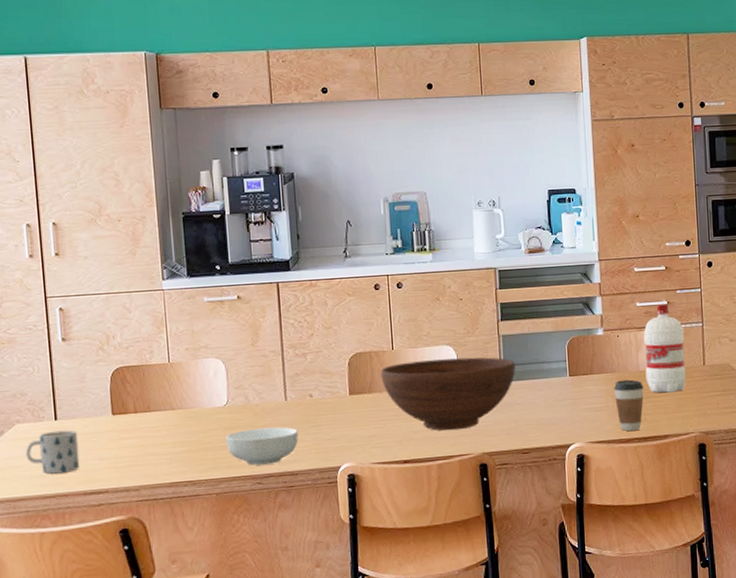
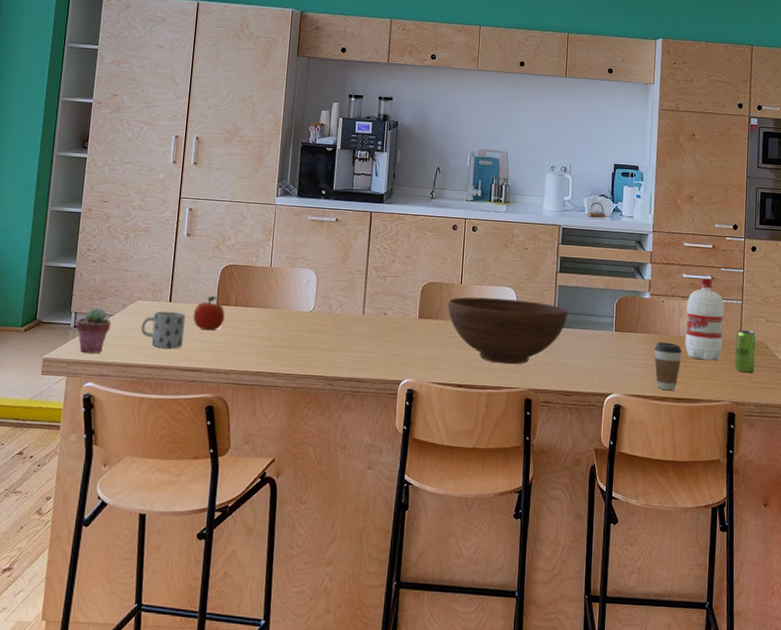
fruit: none [86,406,125,447] -> present [193,296,225,331]
cereal bowl: present [226,427,298,466] -> none [307,335,370,369]
beverage can: none [699,353,722,400] -> present [735,330,757,373]

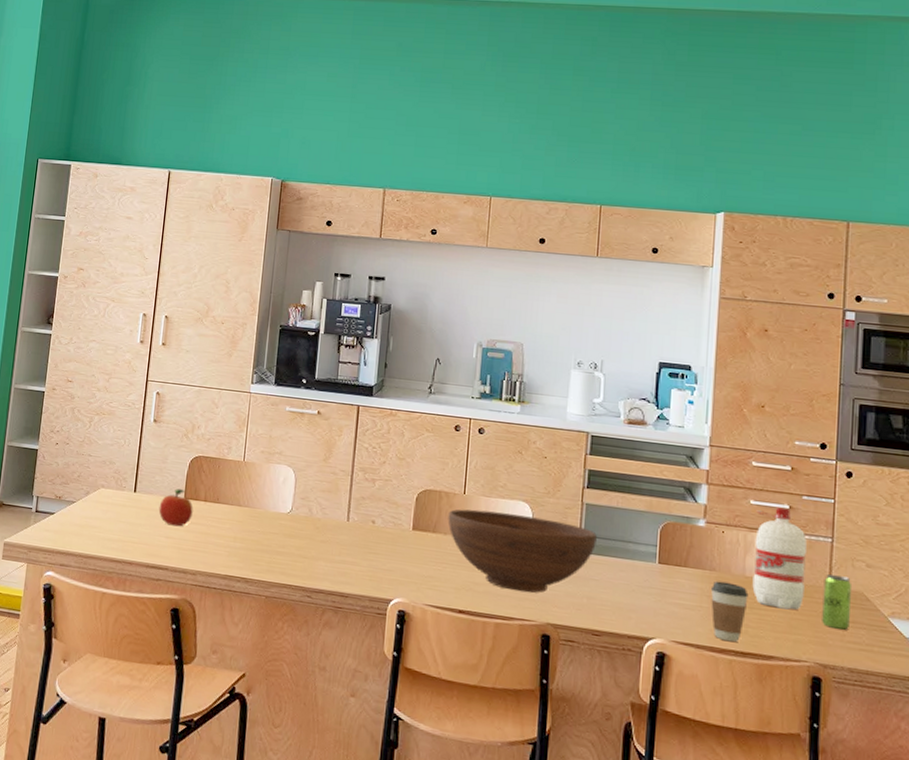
potted succulent: present [76,307,112,354] -> none [38,492,74,542]
mug: present [140,311,186,349] -> none [103,501,151,543]

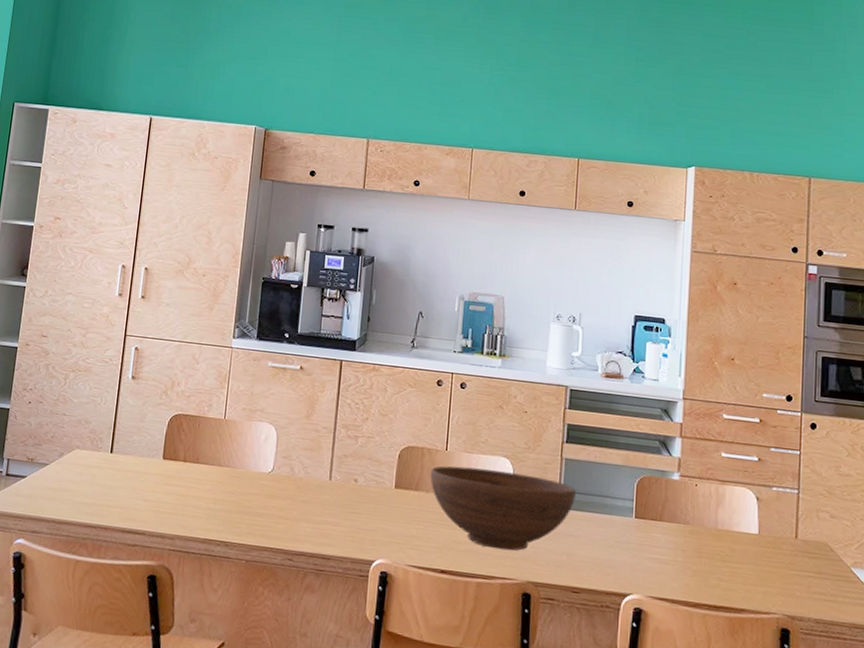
fruit: present [158,489,193,527] -> none [136,449,172,489]
coffee cup: present [711,581,749,642] -> none [685,534,721,595]
water bottle: present [752,507,808,610] -> none [724,459,776,562]
beverage can: present [822,574,853,630] -> none [790,525,818,581]

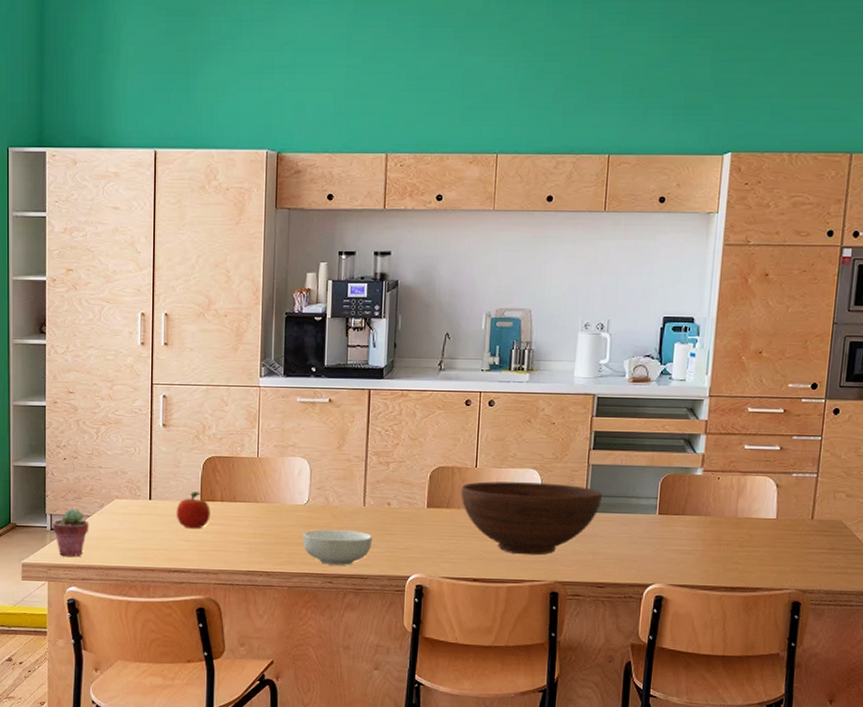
potted succulent: none [8,454,47,507] -> present [53,508,89,558]
fruit: none [136,449,172,489] -> present [176,492,211,529]
cereal bowl: none [264,501,337,543] -> present [303,529,372,565]

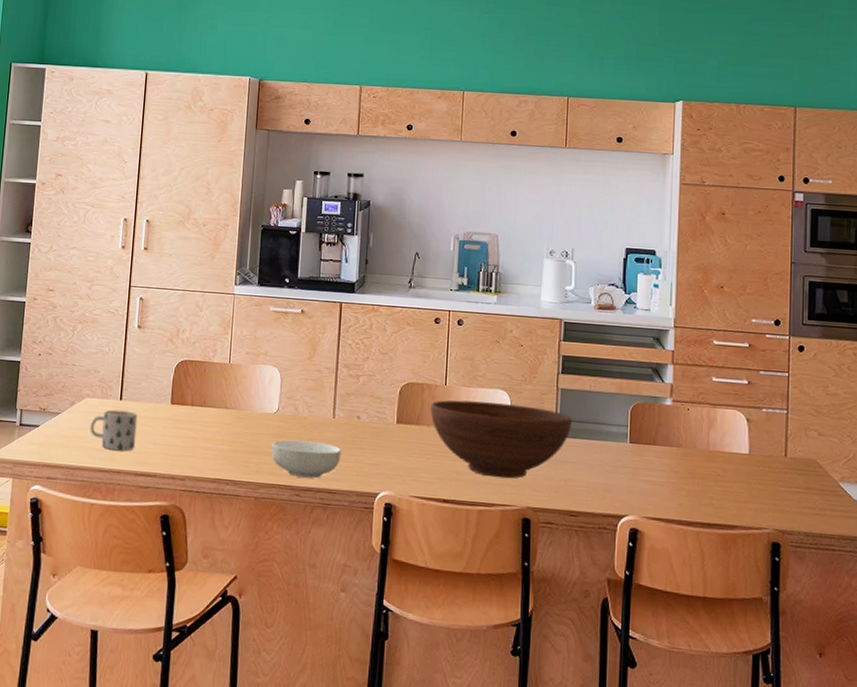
potted succulent: present [53,508,89,558] -> none [22,404,59,455]
mug: none [121,509,168,549] -> present [90,409,138,451]
fruit: present [176,492,211,529] -> none [145,394,180,433]

